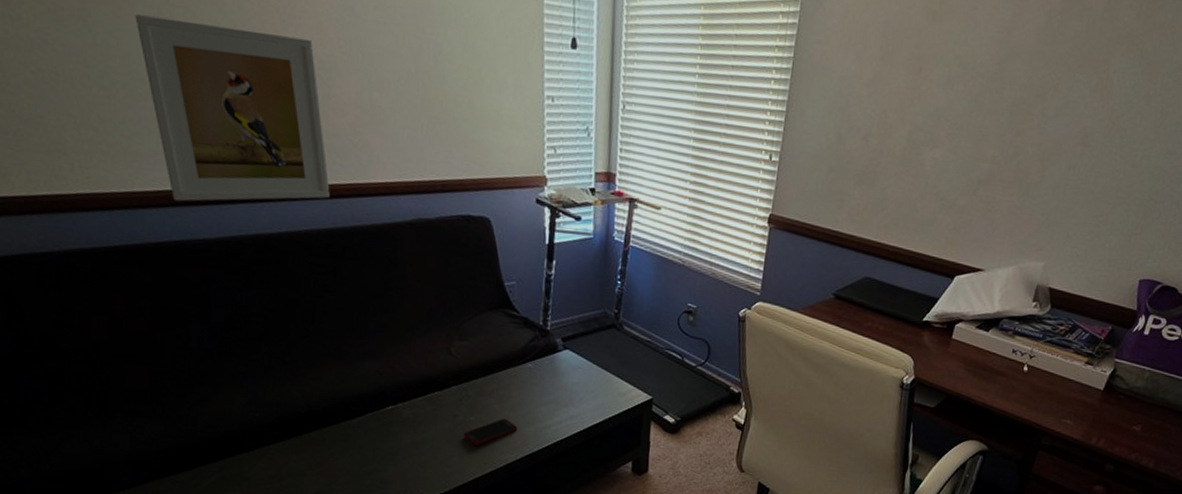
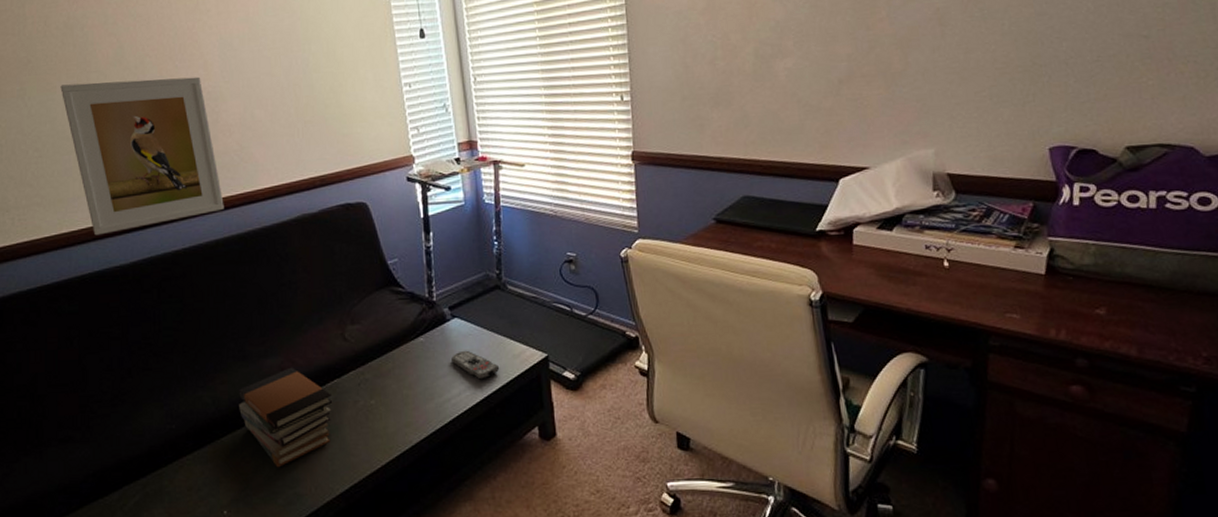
book stack: none [330,373,431,468] -> present [239,367,333,468]
cell phone: present [463,418,518,445] -> none [366,398,418,430]
remote control: none [557,382,604,412] -> present [451,350,500,380]

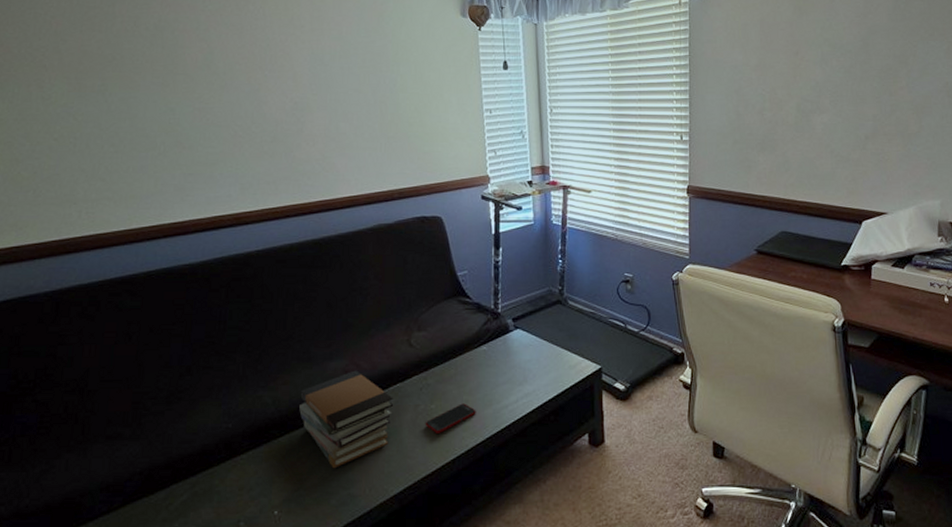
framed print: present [60,77,224,236] -> none [144,84,302,233]
cell phone: none [366,398,418,430] -> present [425,403,476,433]
remote control: present [451,350,500,380] -> none [512,360,556,388]

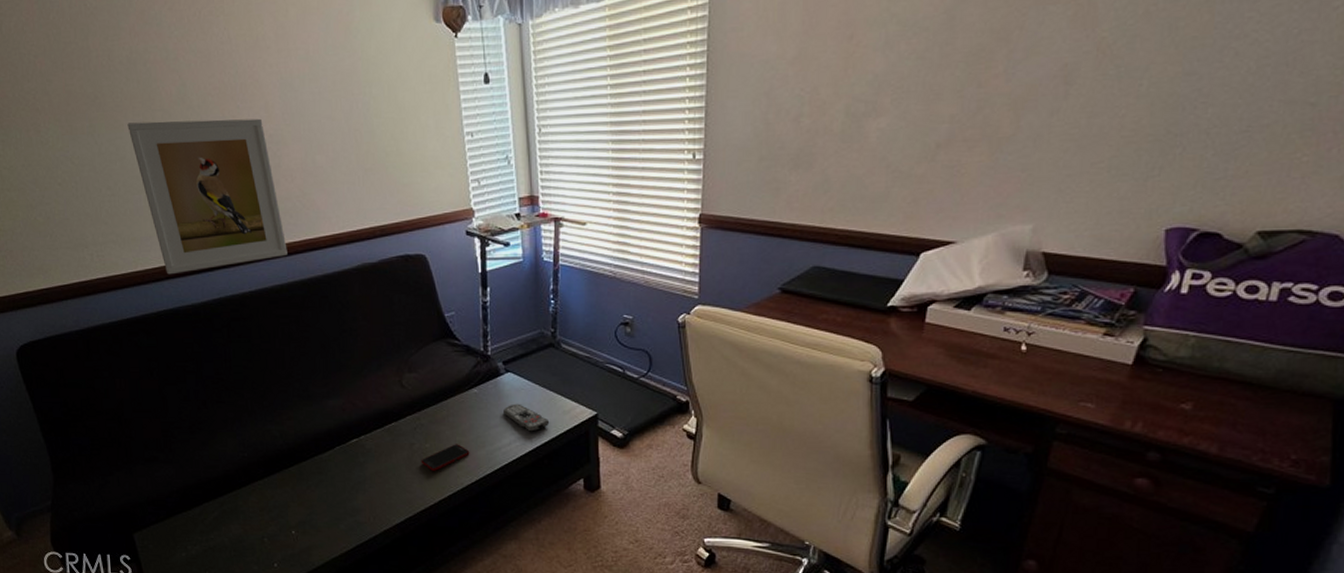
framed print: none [144,84,302,233] -> present [127,118,288,275]
book stack: present [299,370,394,469] -> none [304,408,391,498]
remote control: none [512,360,556,388] -> present [504,403,550,432]

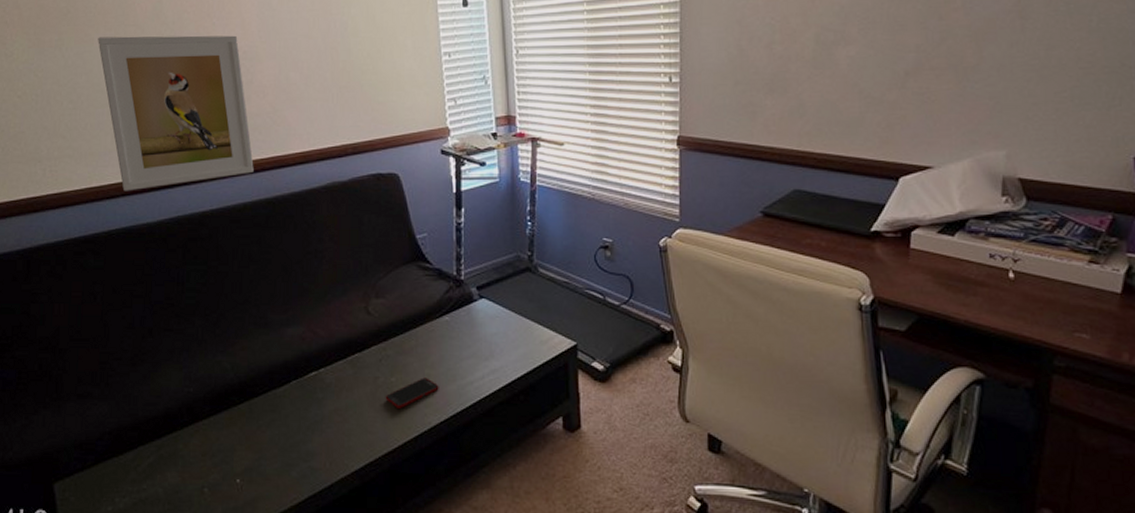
remote control: present [504,403,550,432] -> none [477,332,526,364]

